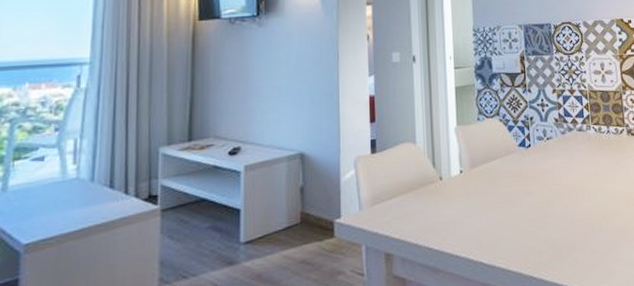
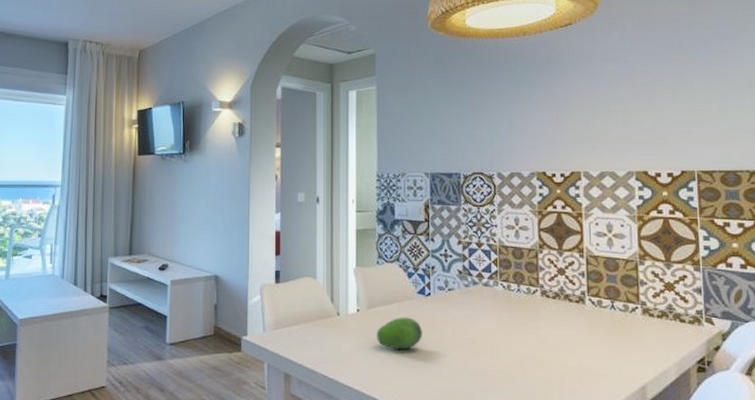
fruit: none [481,171,526,207] -> present [377,317,423,350]

